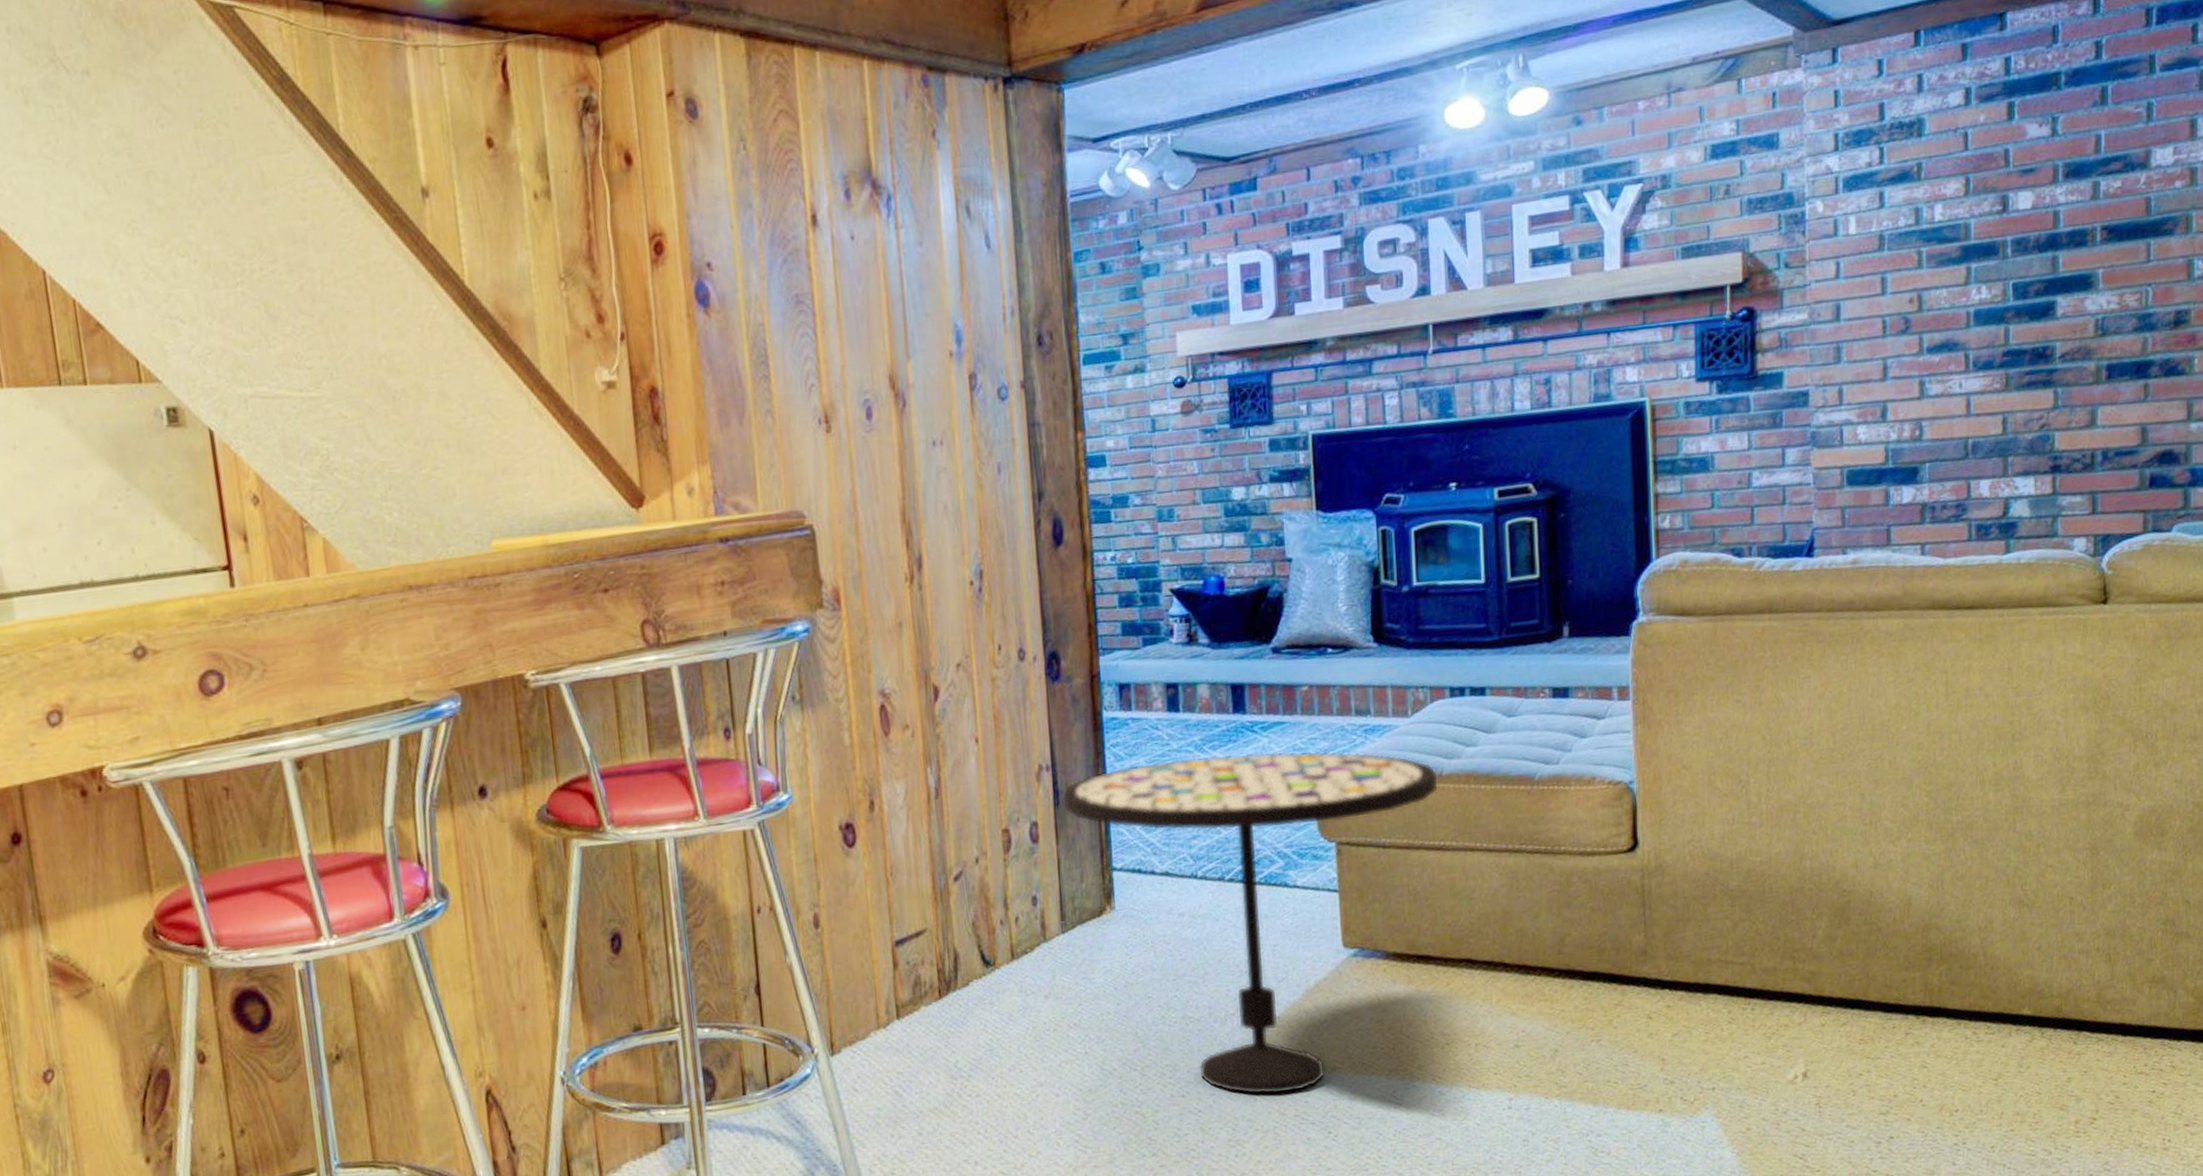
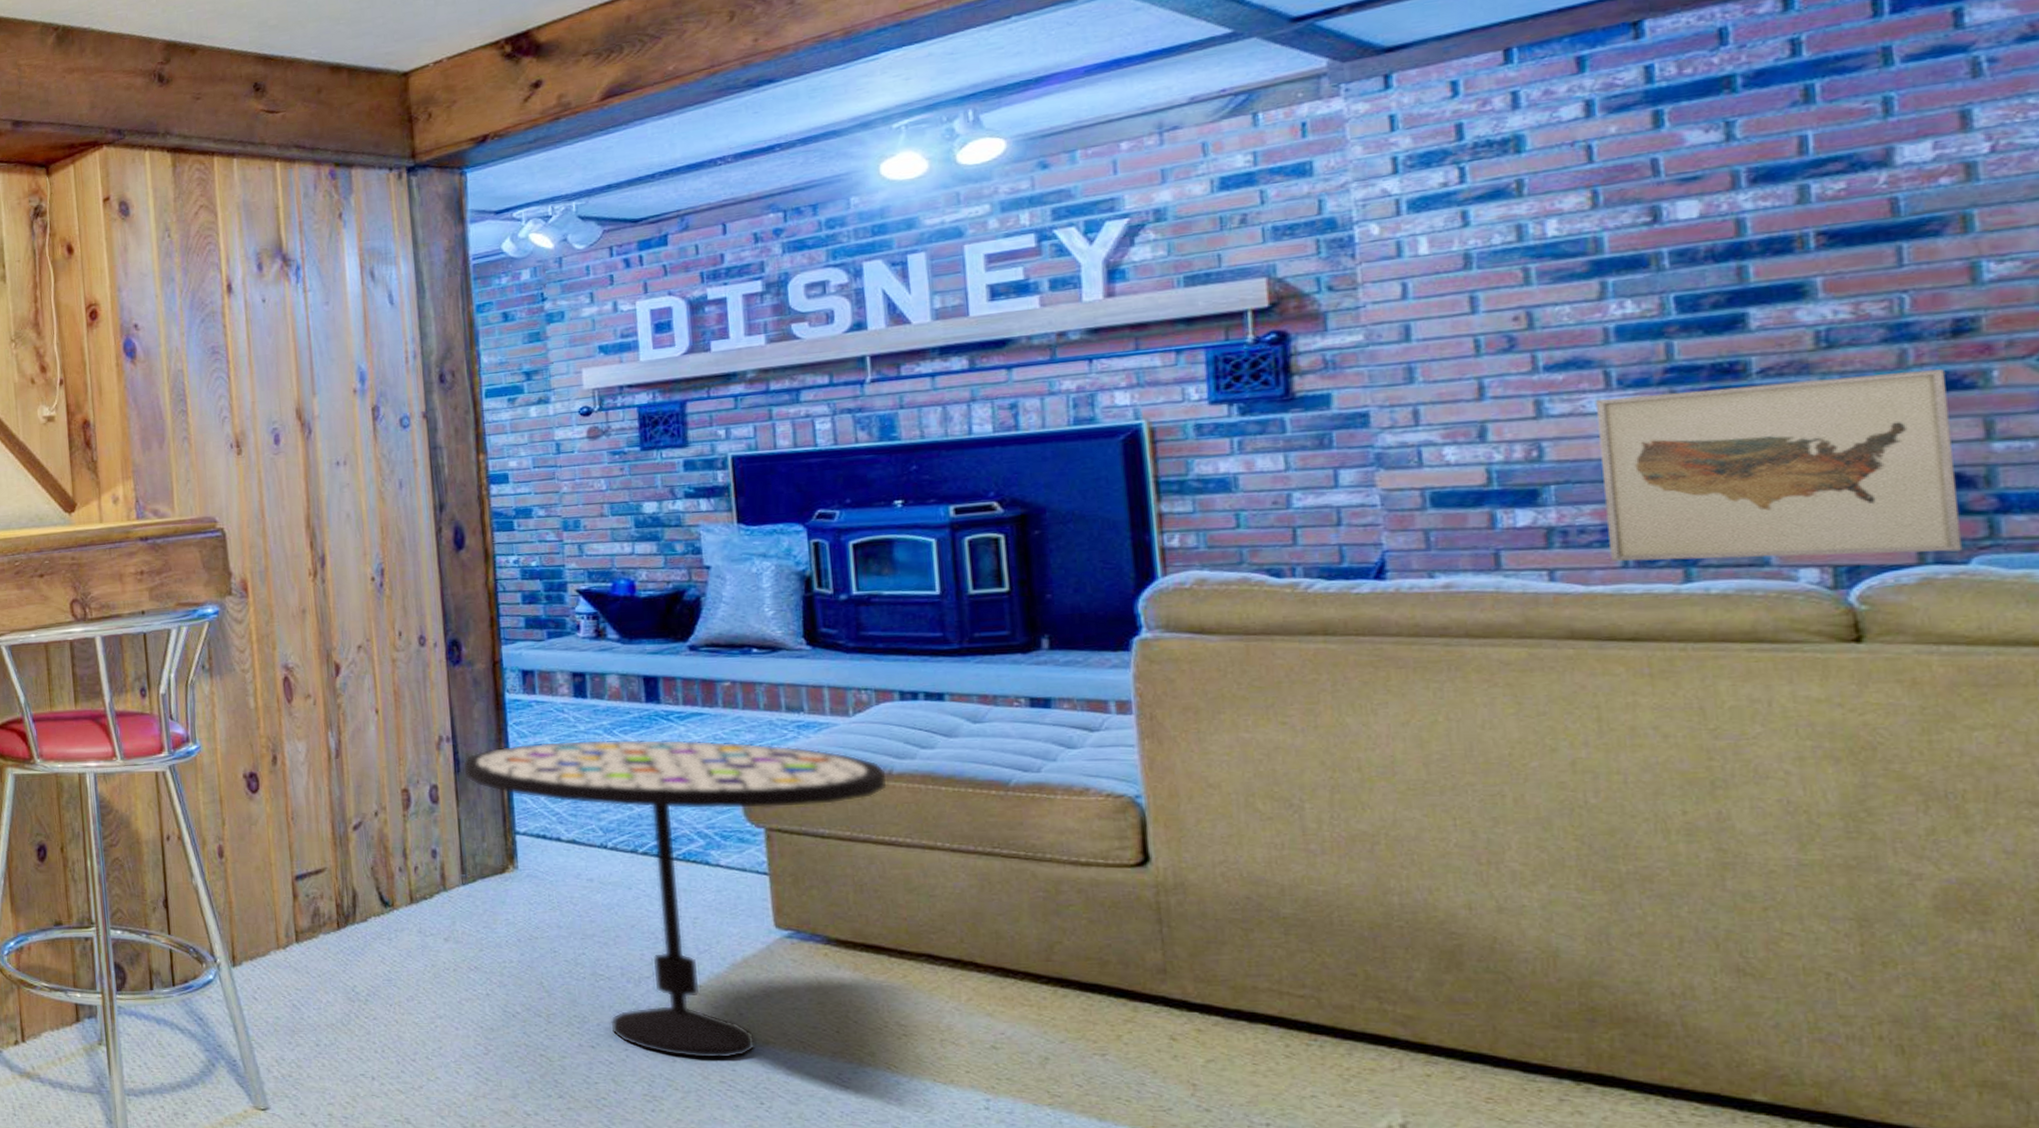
wall art: none [1959,357,2169,535] -> present [1596,369,1963,562]

